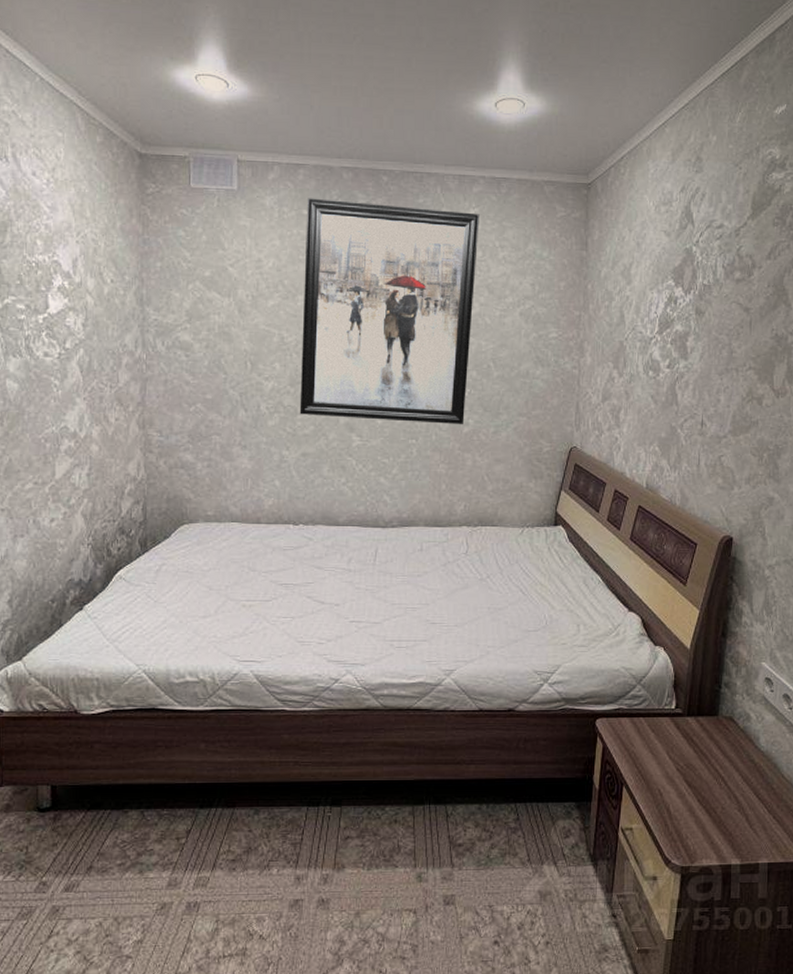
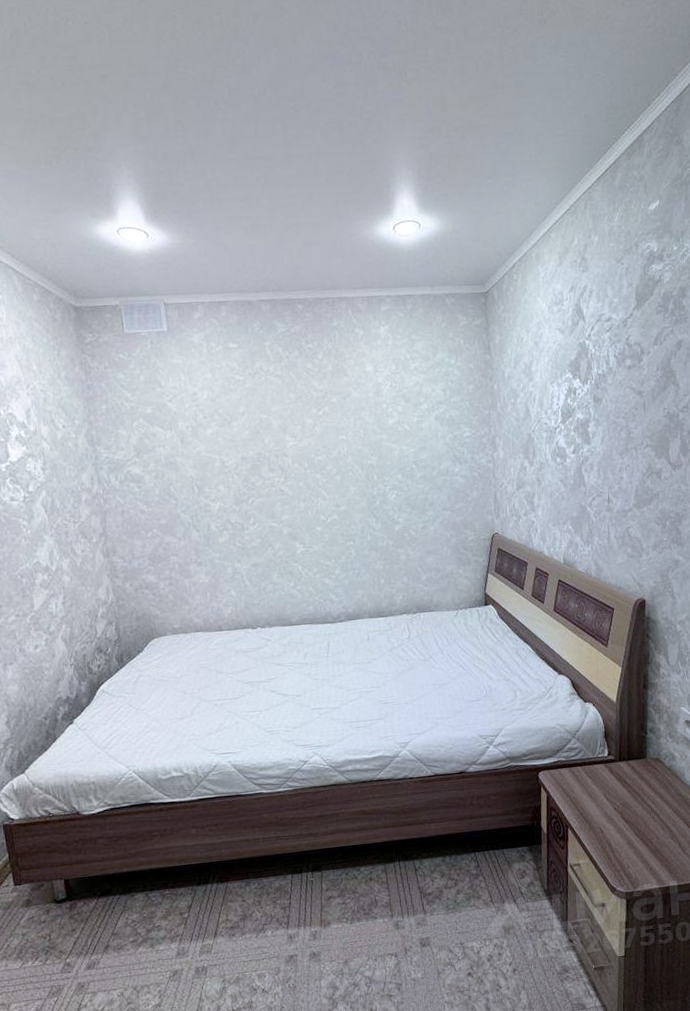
wall art: present [299,198,480,425] -> none [232,330,395,530]

